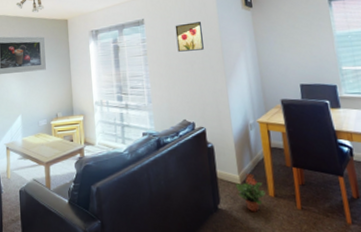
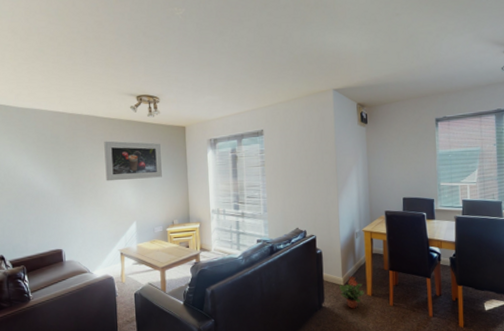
wall art: present [175,22,204,52] -> none [293,135,319,164]

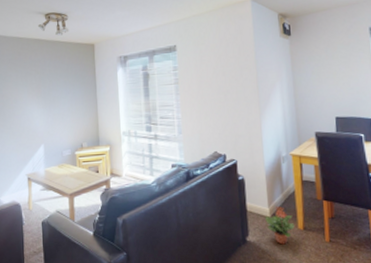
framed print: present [104,141,162,181] -> none [12,60,71,103]

